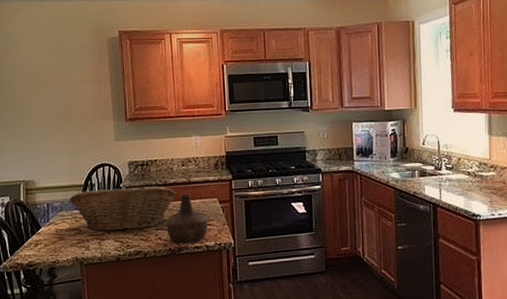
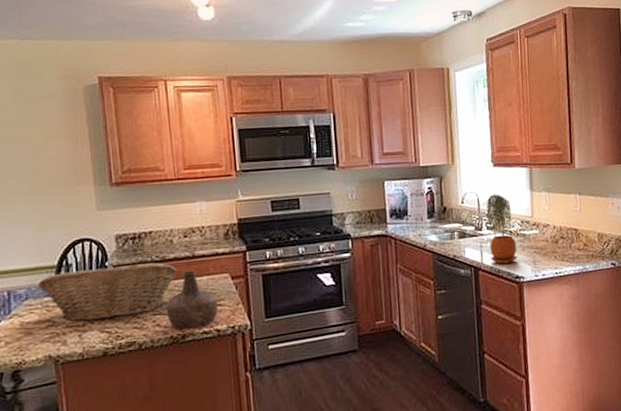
potted plant: none [445,137,475,203] -> present [486,194,517,264]

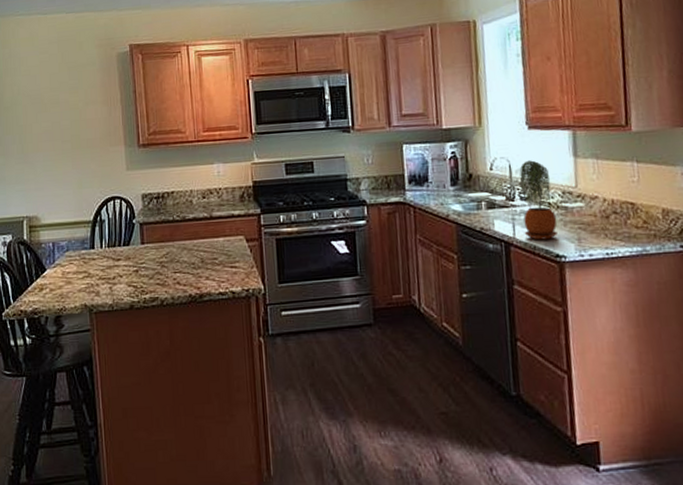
fruit basket: present [38,262,178,321] -> none [77,222,196,274]
bottle: present [166,269,218,329] -> none [185,230,234,289]

